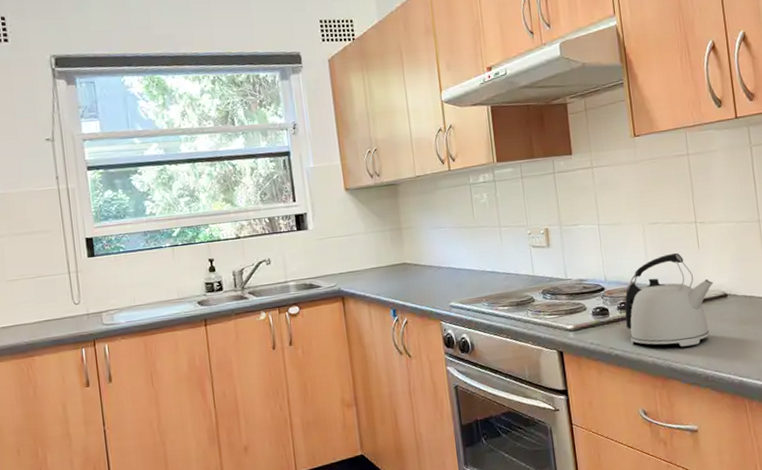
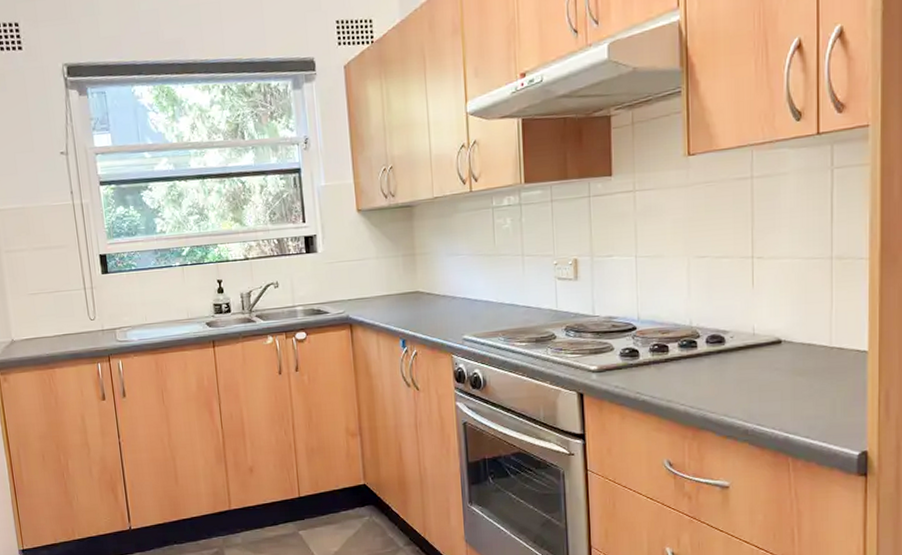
kettle: present [624,252,713,347] -> none [657,291,766,396]

